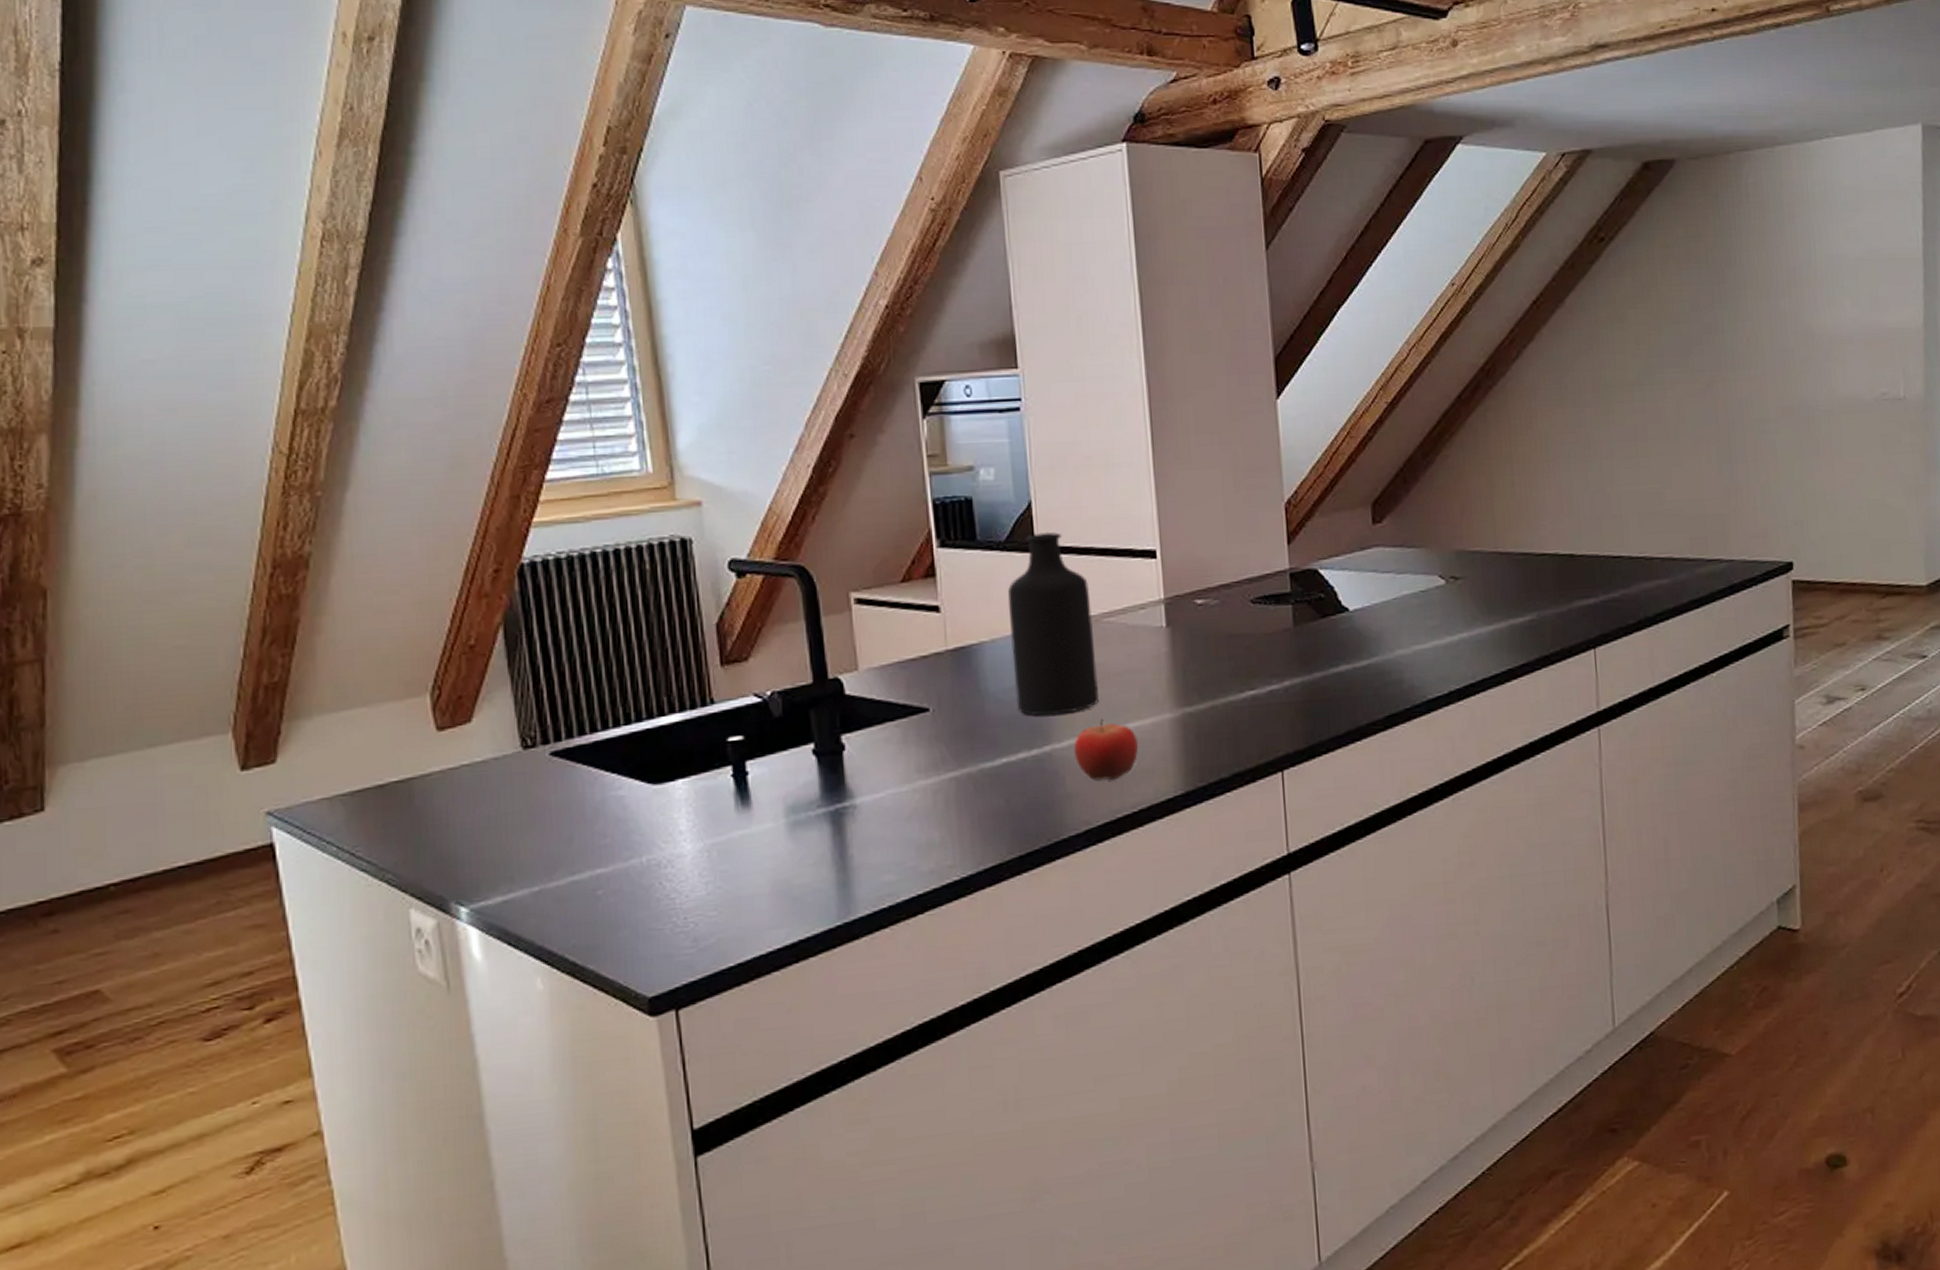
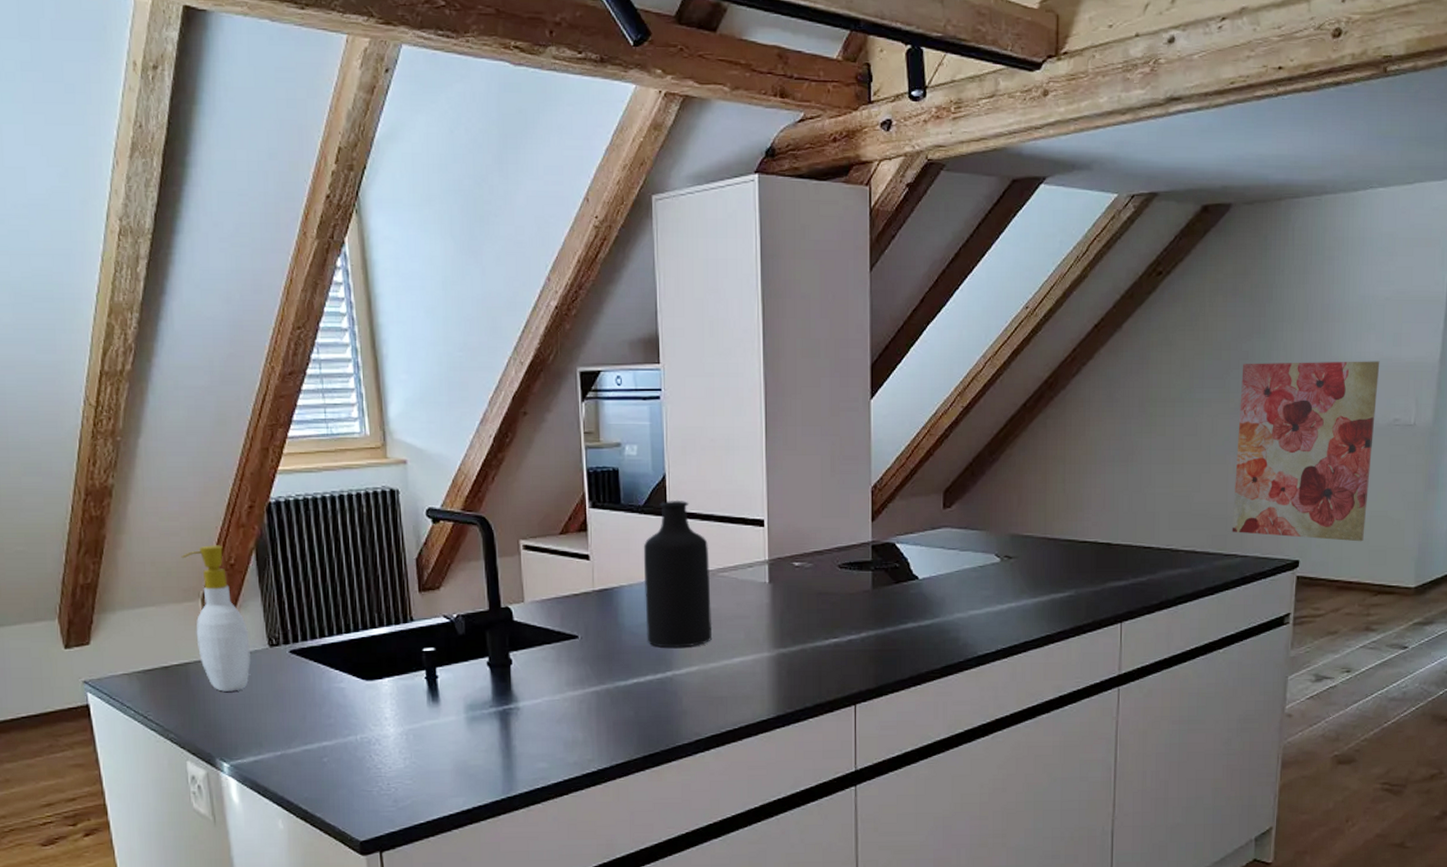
soap bottle: none [402,622,497,813] -> present [181,545,251,692]
fruit: present [1074,718,1139,781] -> none [690,653,742,703]
wall art: none [1705,328,1863,536] -> present [1232,361,1380,542]

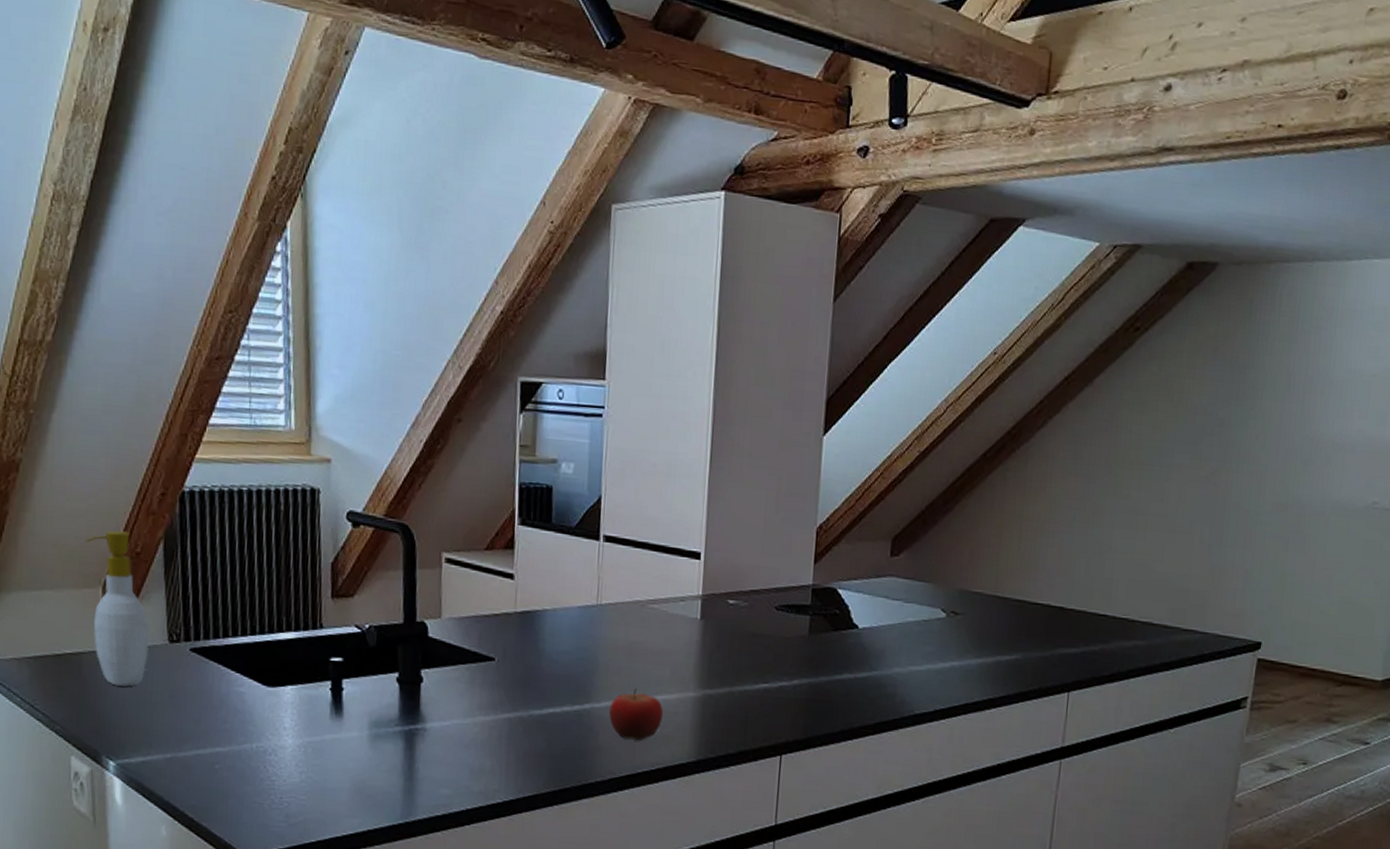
bottle: present [643,499,713,648] -> none [567,524,641,680]
fruit: none [690,653,742,703] -> present [609,688,664,741]
wall art: present [1232,361,1380,542] -> none [1192,430,1362,628]

